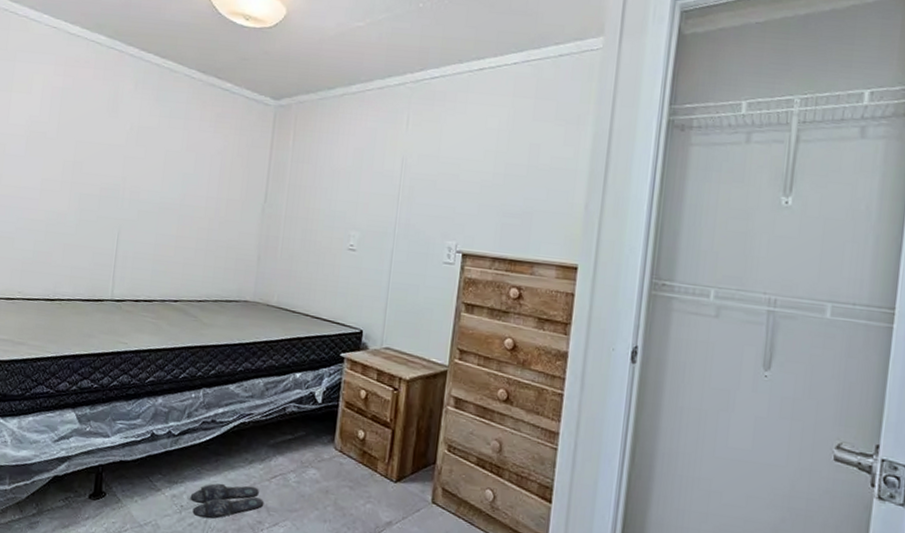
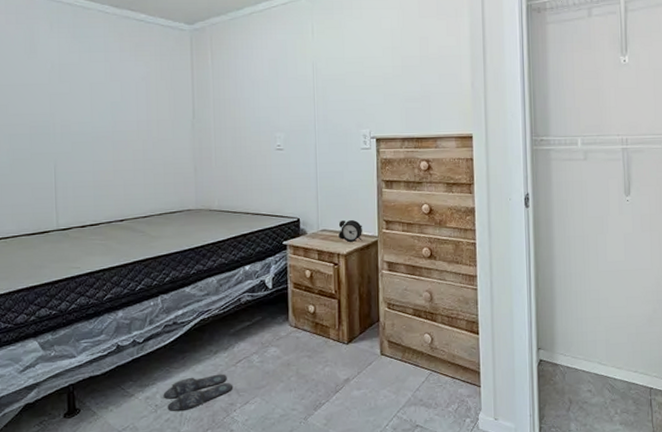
alarm clock: none [403,341,432,367] -> present [338,220,362,242]

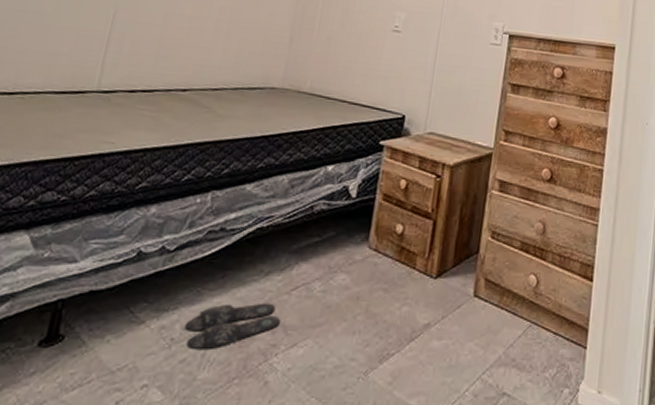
alarm clock: present [338,220,362,242] -> none [447,124,477,151]

